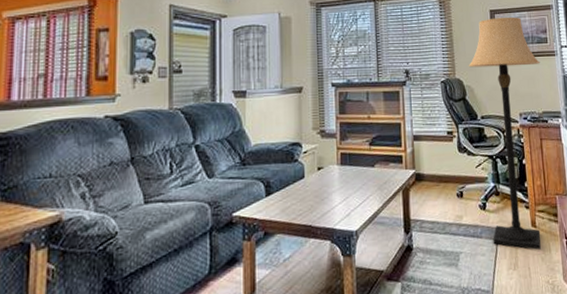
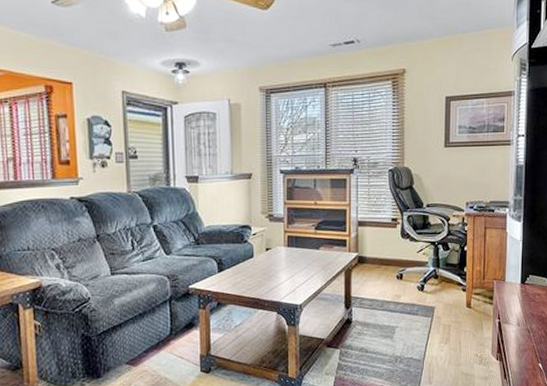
lamp: present [468,16,541,250] -> none [418,104,494,328]

